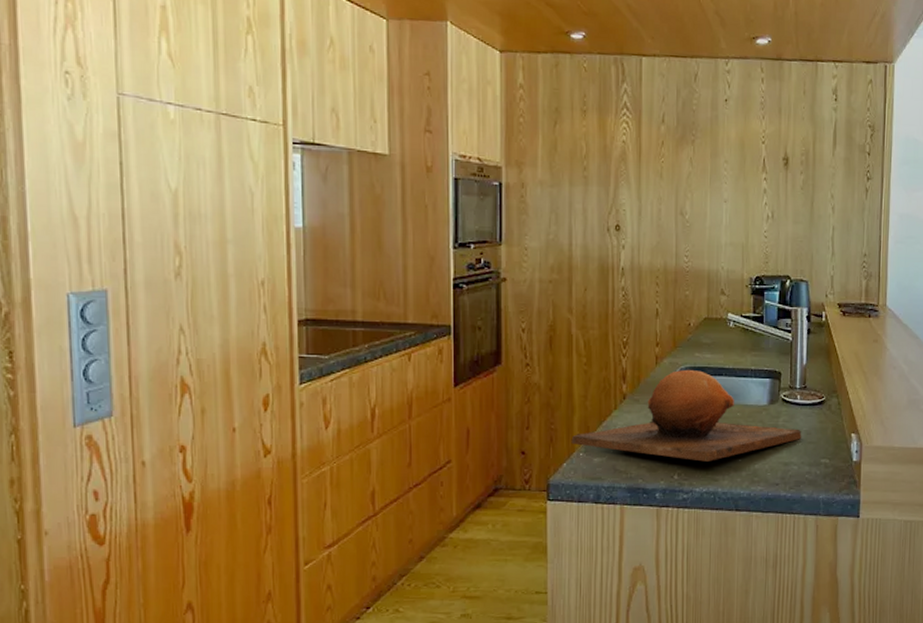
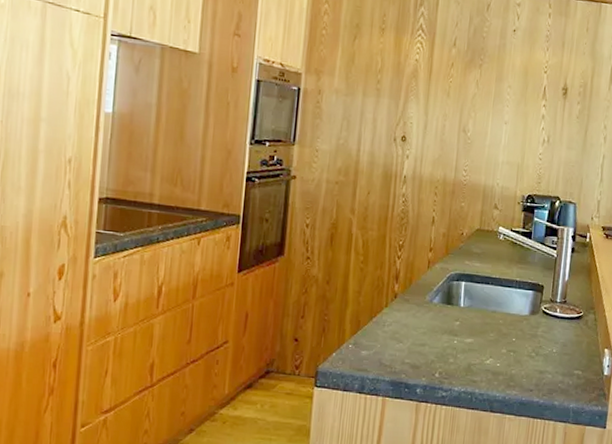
chopping board: present [571,369,802,462] -> none [342,275,559,364]

